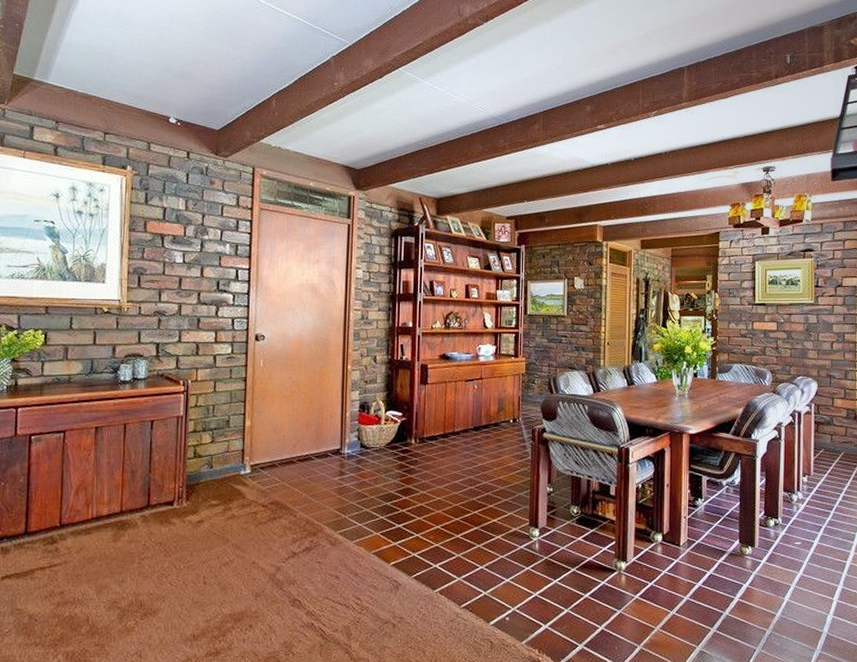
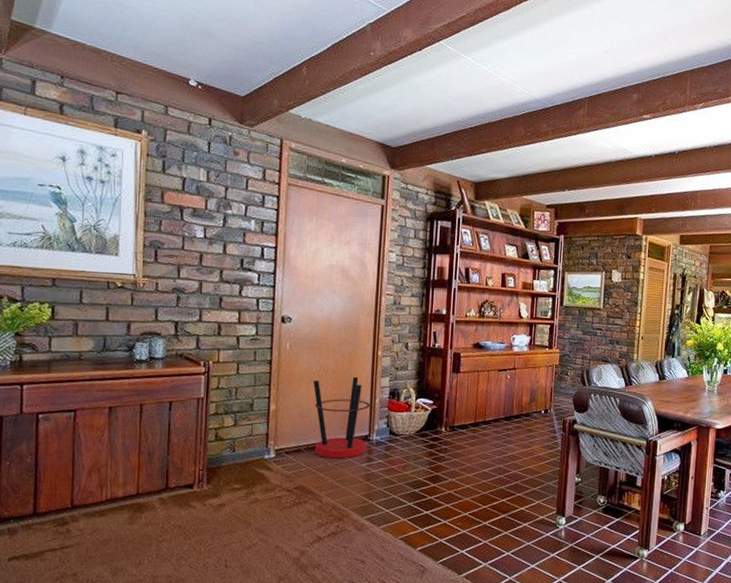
umbrella stand: none [285,391,341,473] -> present [312,376,370,459]

